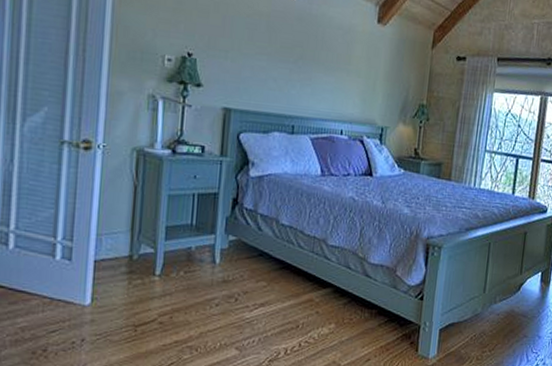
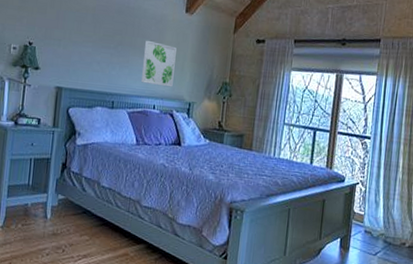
wall art: none [325,54,367,110] -> present [140,40,177,87]

